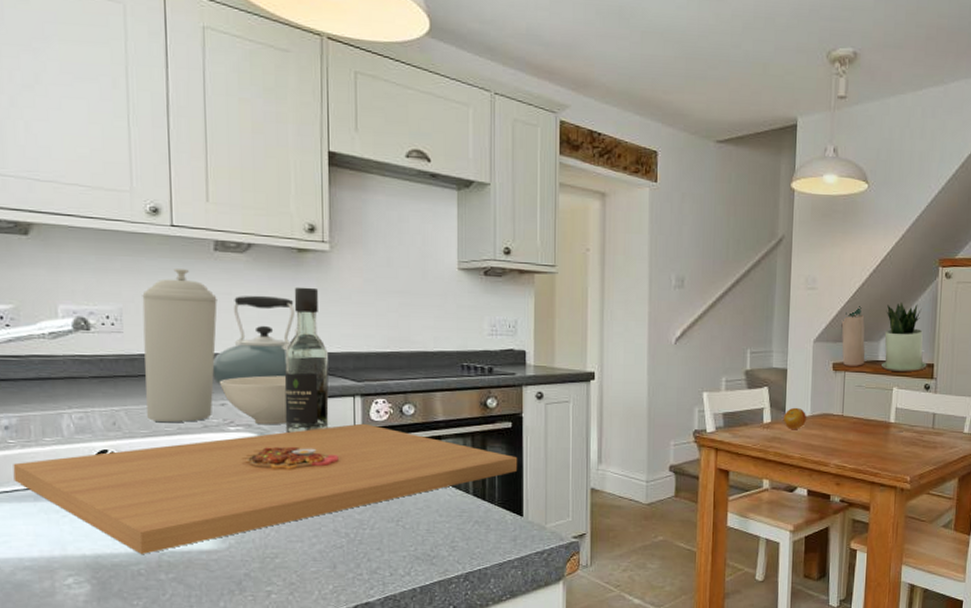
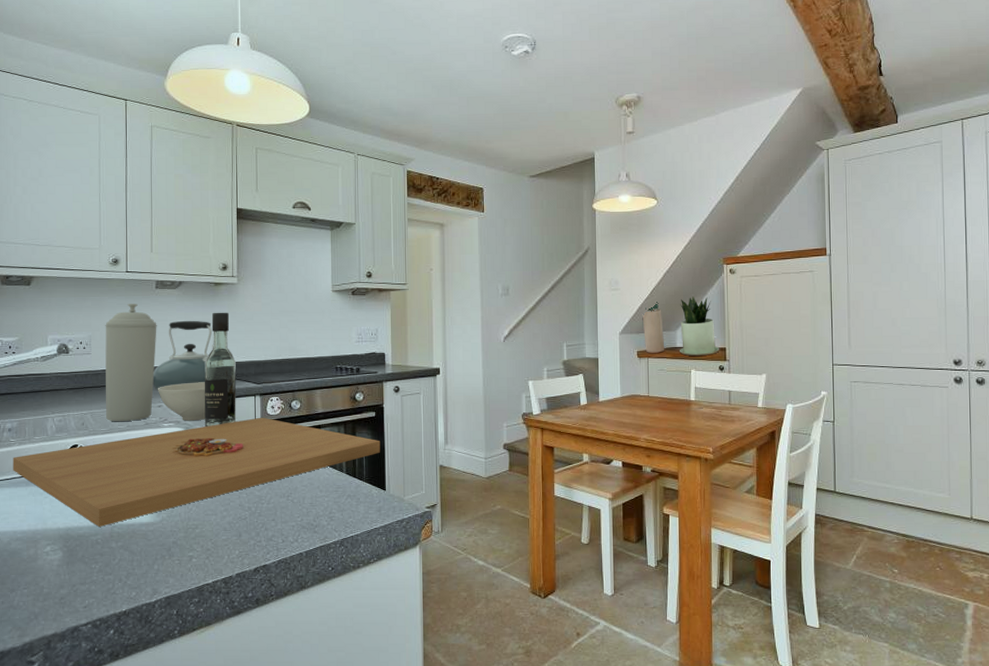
fruit: present [783,407,806,430] -> none [597,390,617,410]

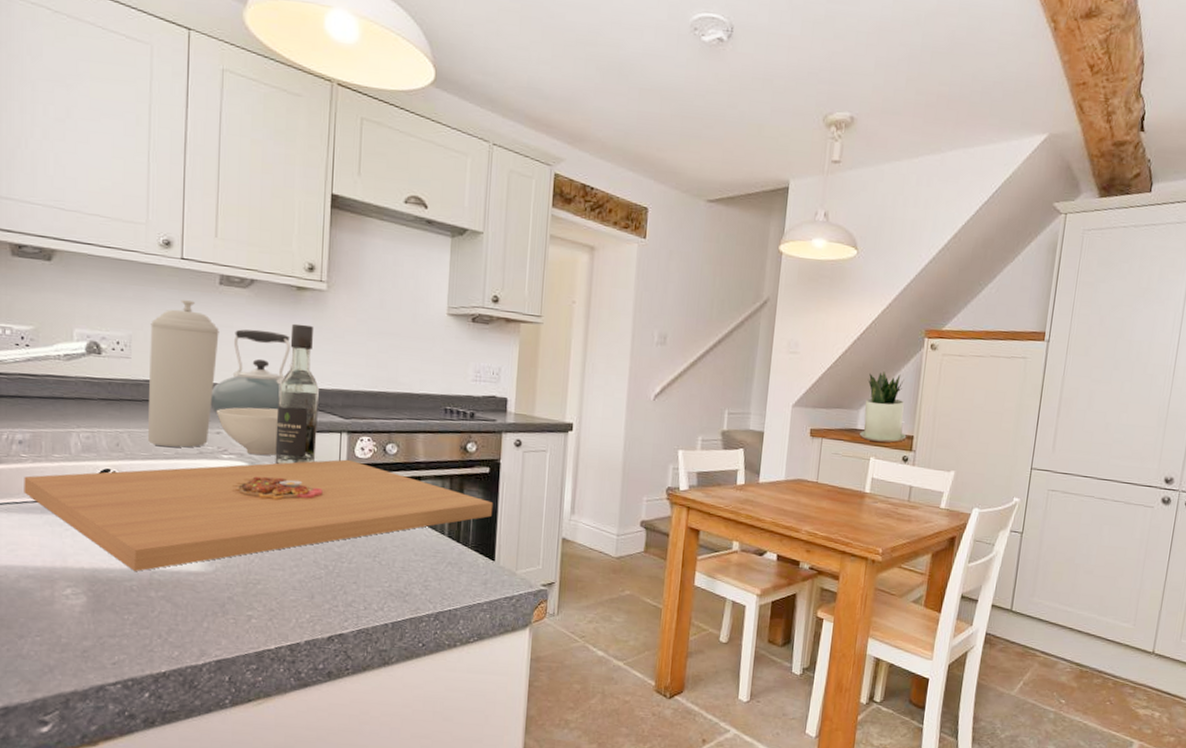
vase: present [642,302,665,354] -> none [820,373,846,435]

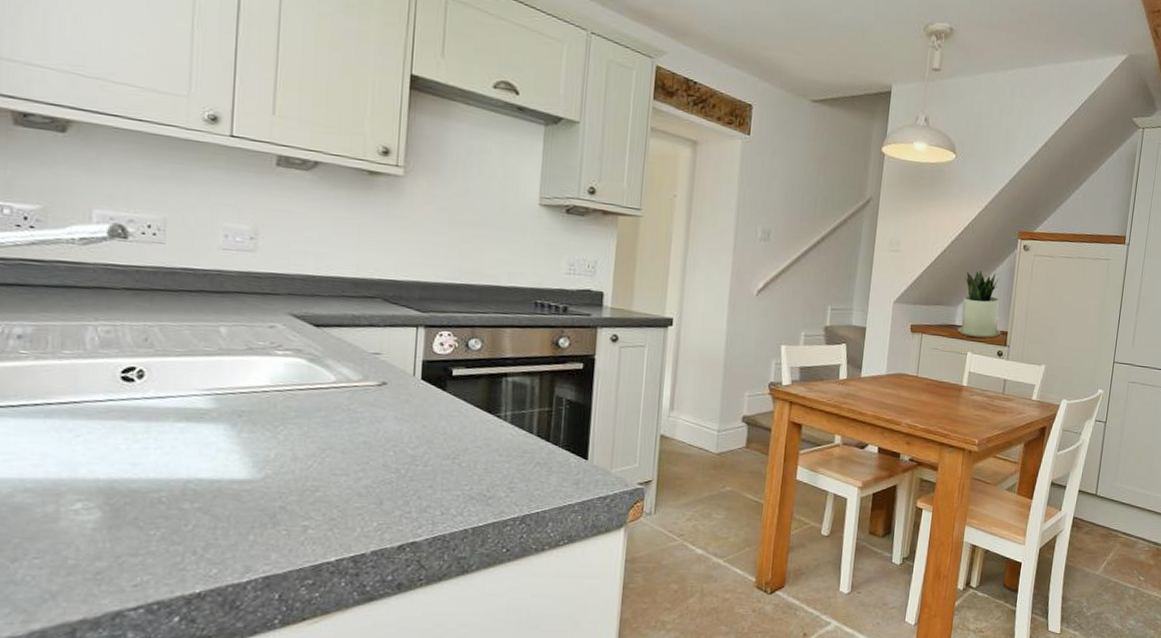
platter: present [24,459,494,571] -> none [22,355,587,481]
canister: present [148,300,219,448] -> none [185,181,275,343]
kettle: present [210,329,292,414] -> none [263,214,362,307]
bowl: present [216,407,278,456] -> none [269,299,344,352]
bottle: present [275,323,319,465] -> none [339,210,393,362]

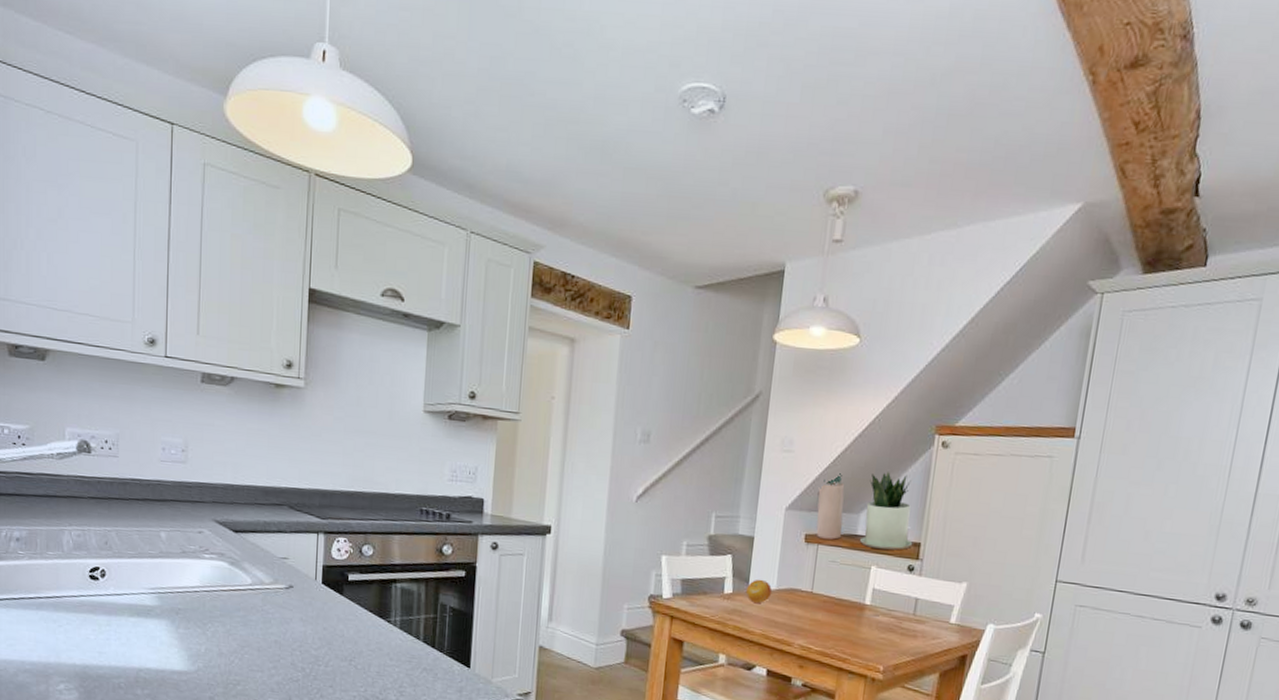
fruit: none [858,365,882,388] -> present [745,579,772,604]
vase: none [920,271,945,331] -> present [816,473,845,541]

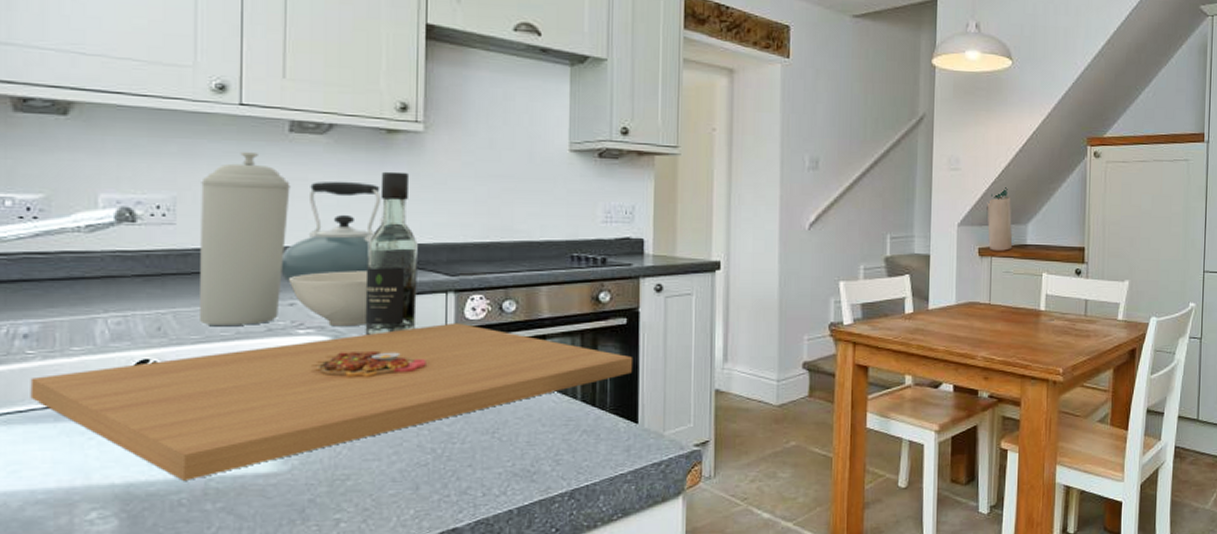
platter: none [21,560,469,669] -> present [30,322,633,481]
canister: none [135,398,201,547] -> present [200,152,290,325]
kettle: none [193,427,271,514] -> present [281,181,384,283]
bowl: none [198,506,257,556] -> present [288,270,367,327]
bottle: none [254,421,297,565] -> present [365,171,418,336]
fruit: present [745,579,772,604] -> none [926,296,951,321]
planter: present [860,472,913,551] -> none [1030,183,1078,257]

